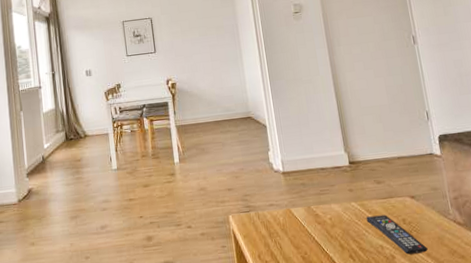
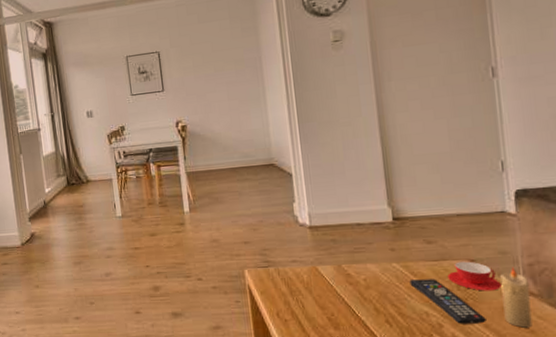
teacup: none [395,197,436,224] -> present [448,261,502,291]
candle: none [434,201,462,254] -> present [500,267,533,328]

